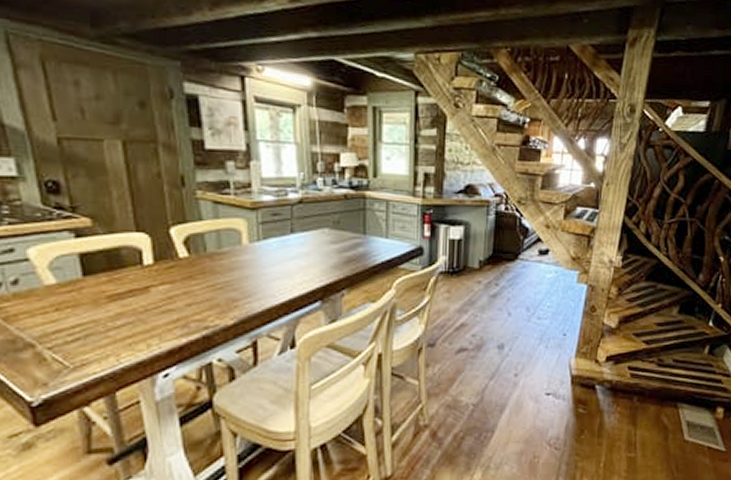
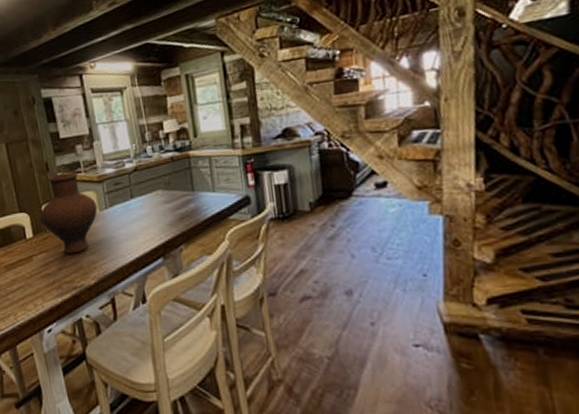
vase: none [167,192,247,289] -> present [40,172,98,254]

